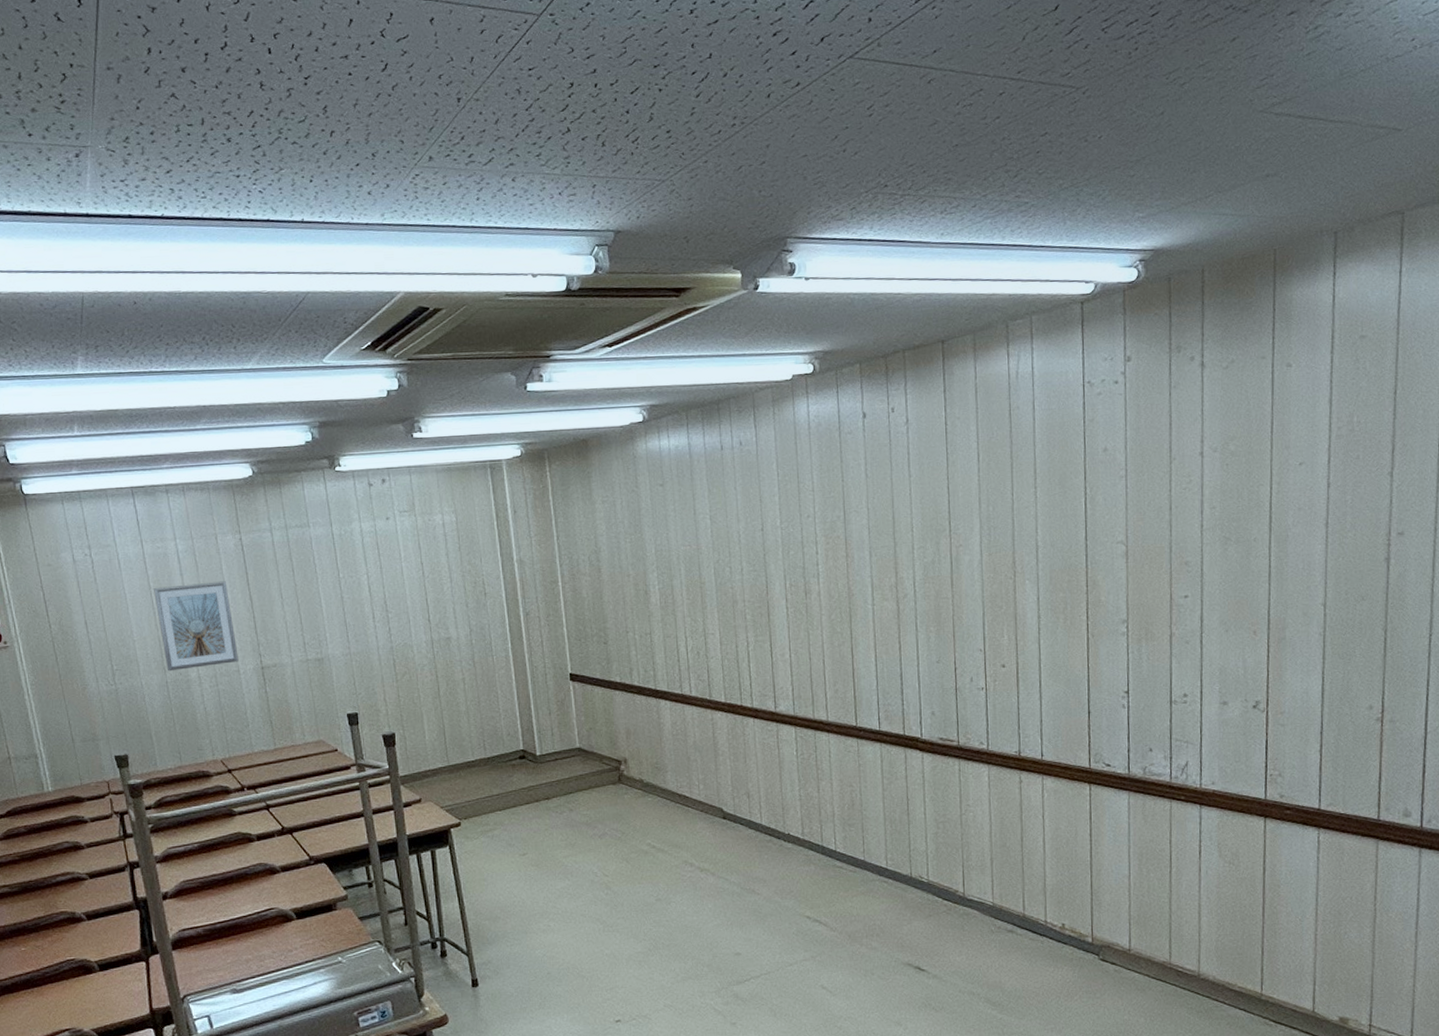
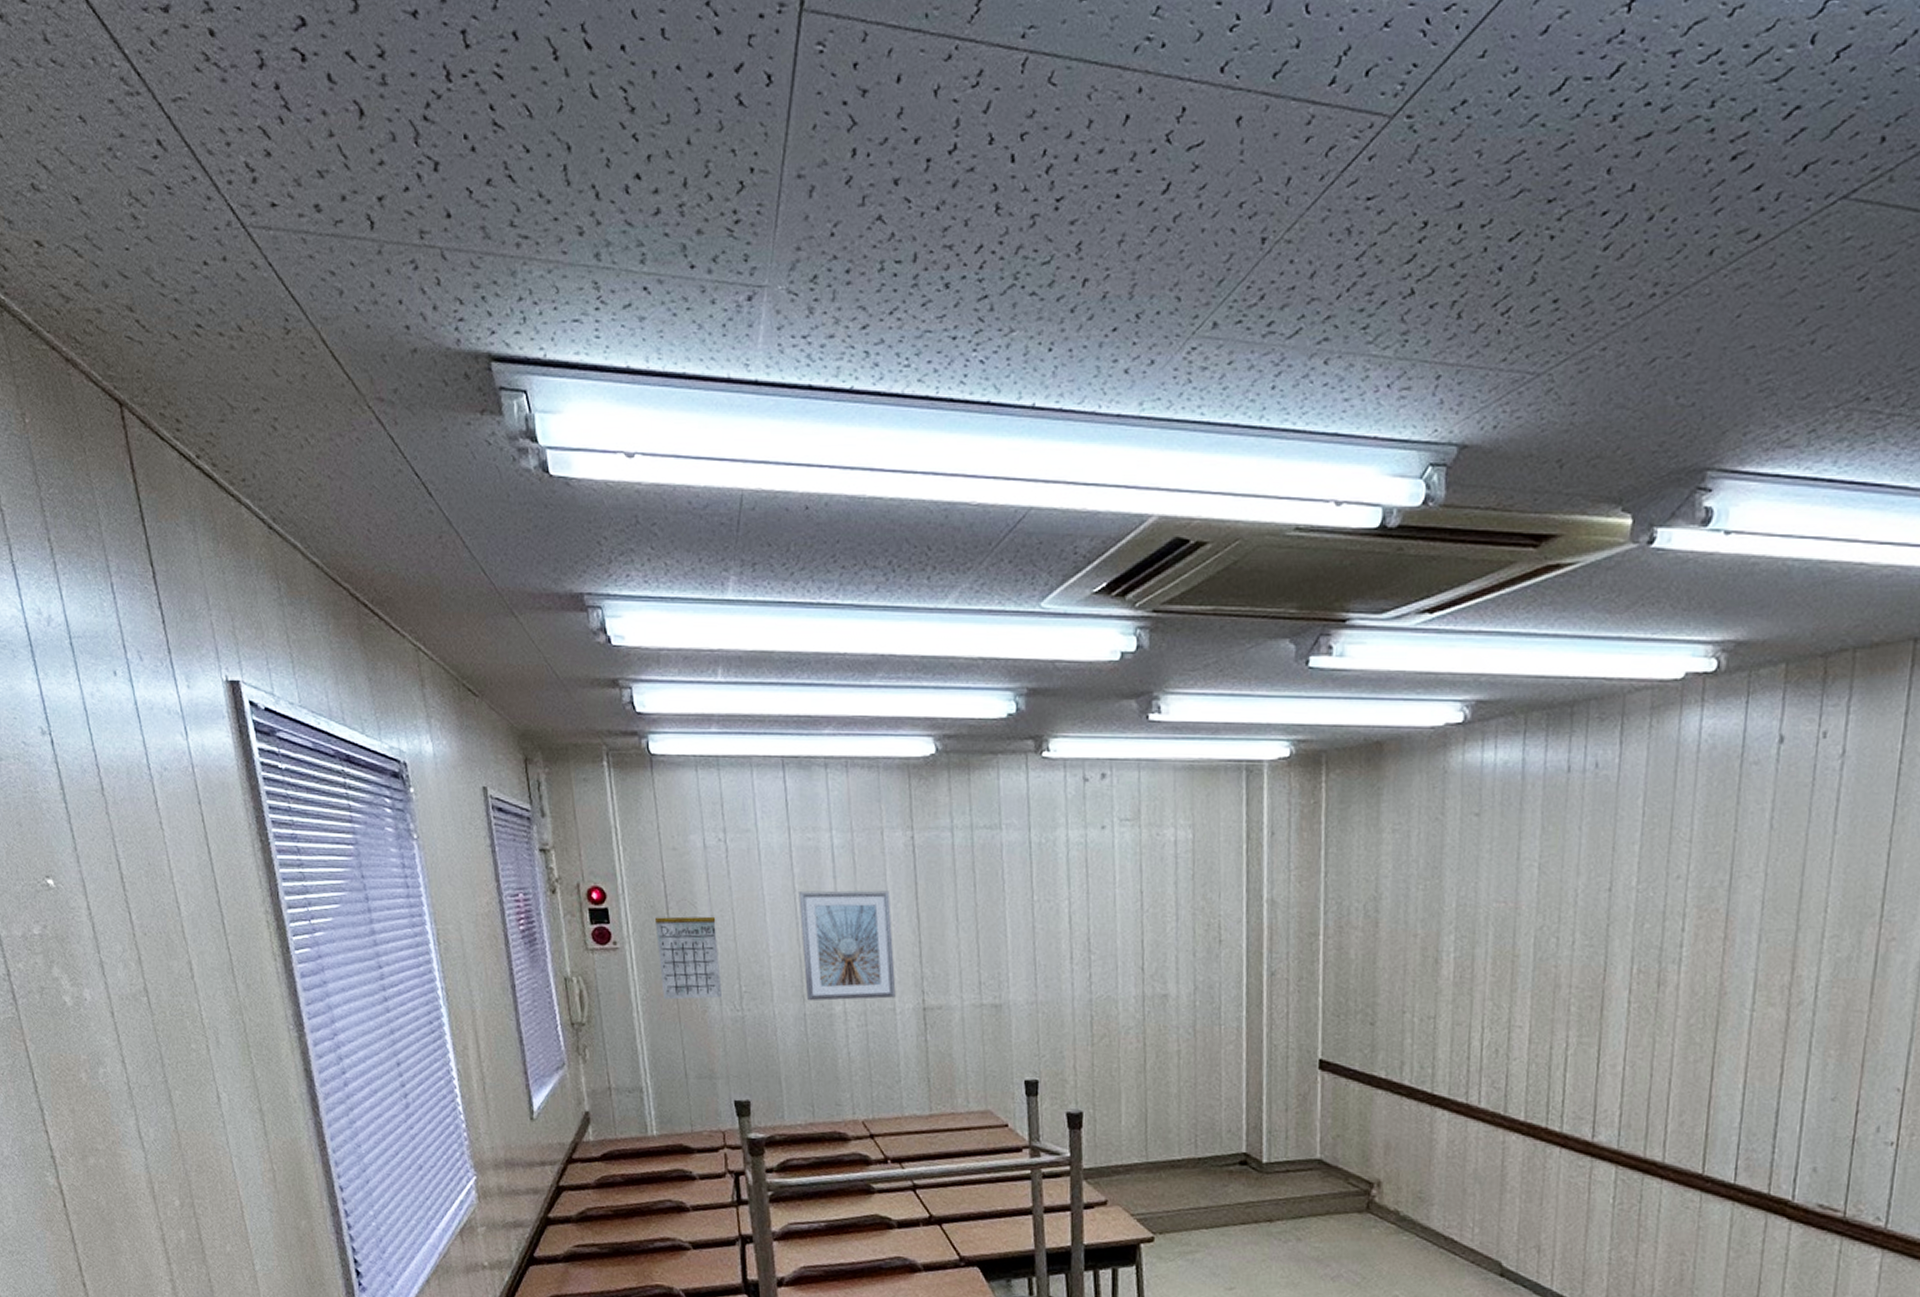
calendar: none [38,603,97,683] -> present [655,899,722,1000]

